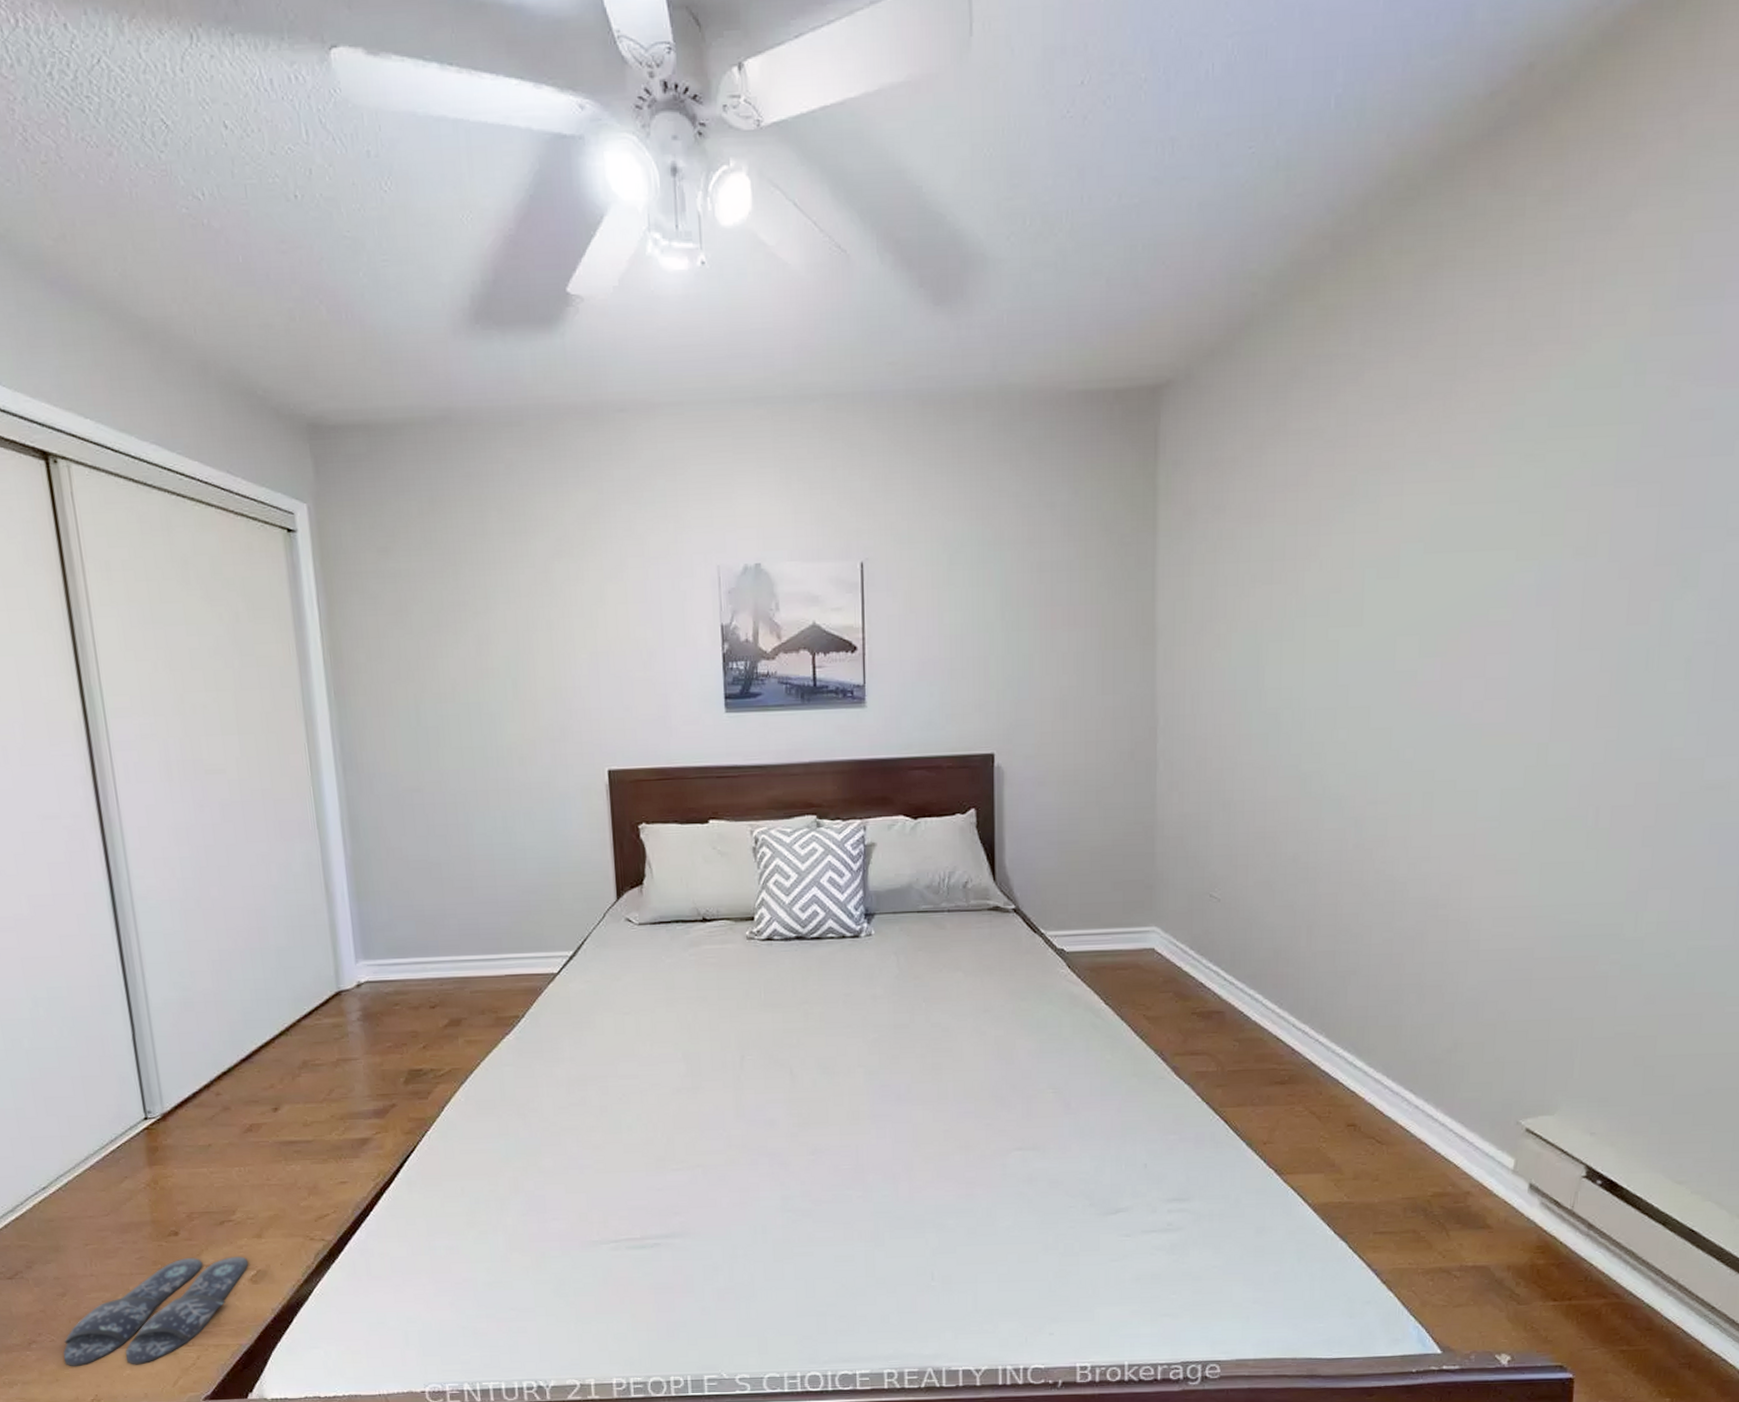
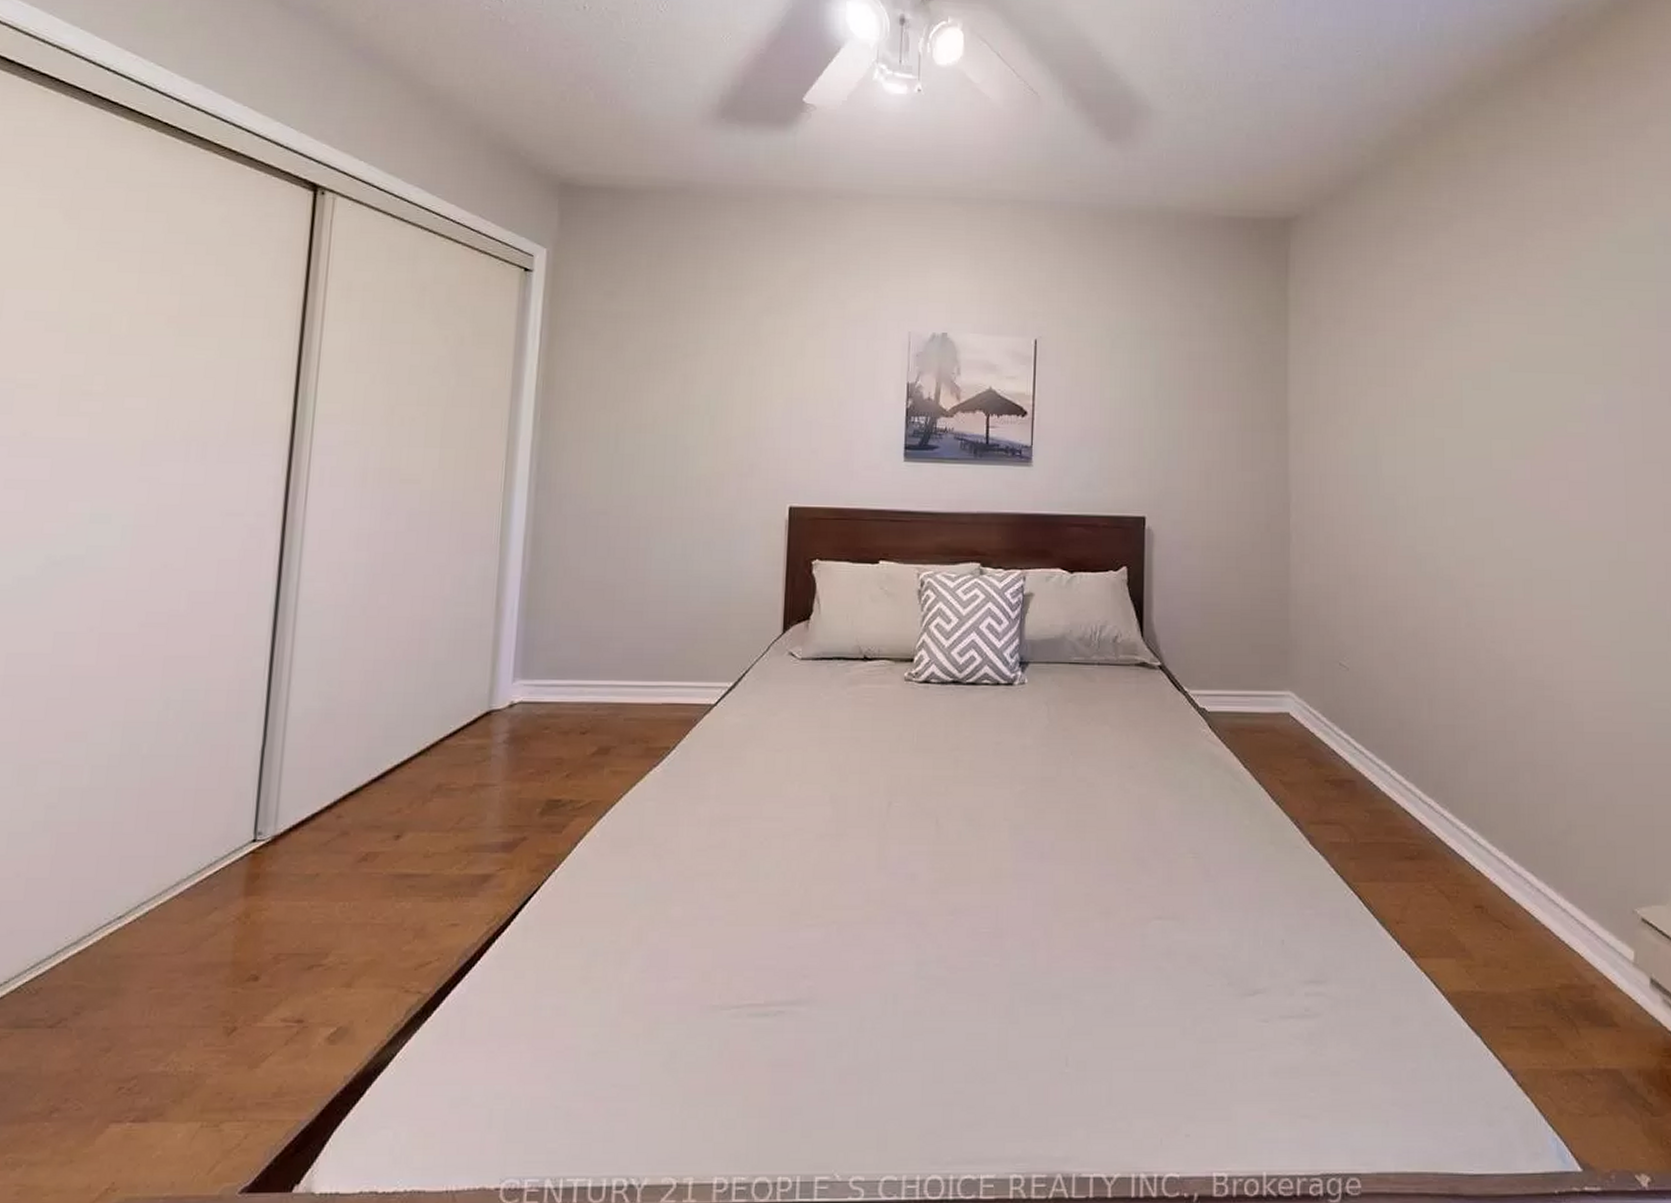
slippers: present [63,1256,249,1366] -> none [87,1009,330,1144]

